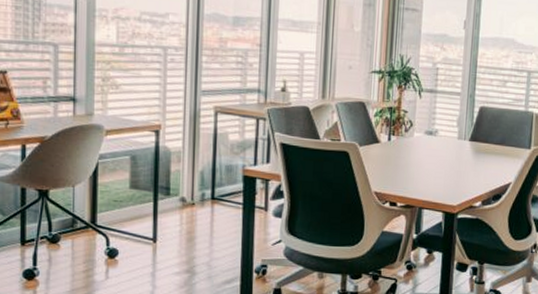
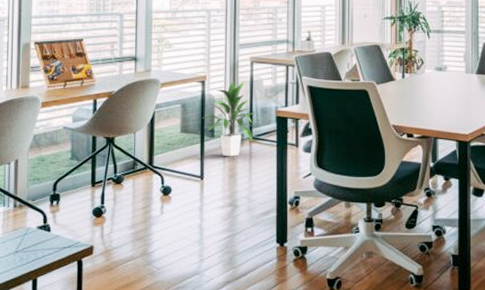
indoor plant: none [156,132,217,219] -> present [203,80,254,157]

